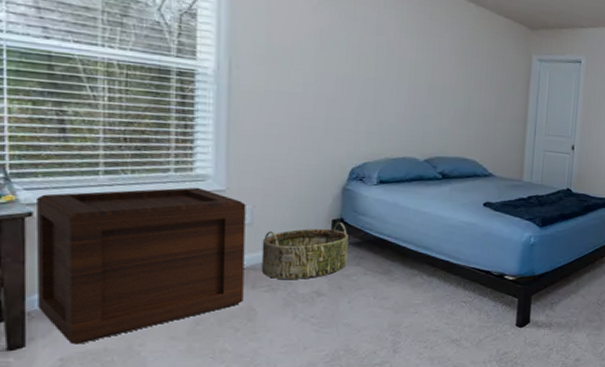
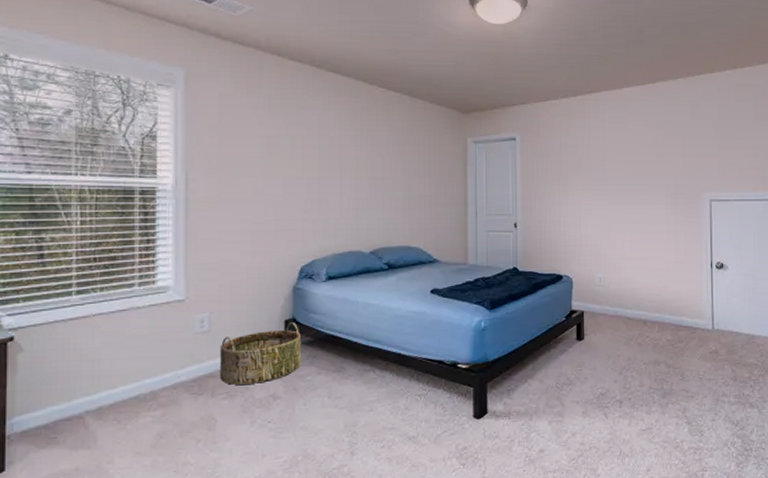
wooden crate: present [37,187,246,345] -> none [17,299,204,466]

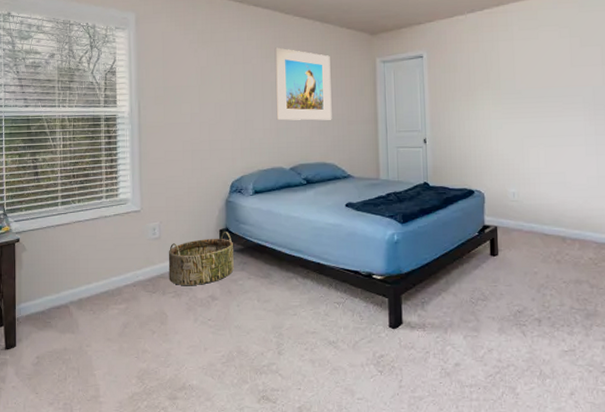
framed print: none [355,120,419,201] -> present [274,47,332,121]

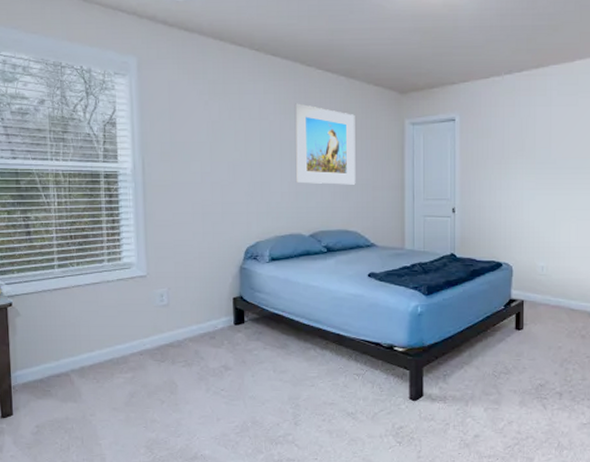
basket: present [168,232,234,285] -> none [177,300,248,355]

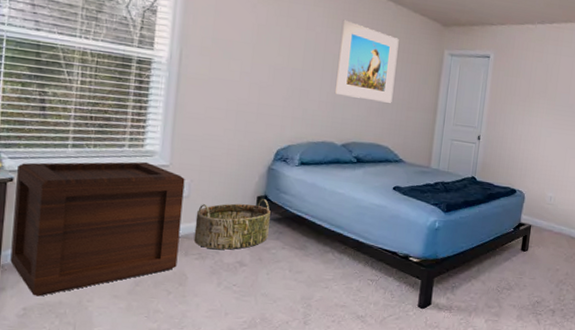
wooden crate: none [14,274,166,414] -> present [10,161,185,297]
basket: none [177,300,248,355] -> present [194,199,271,250]

